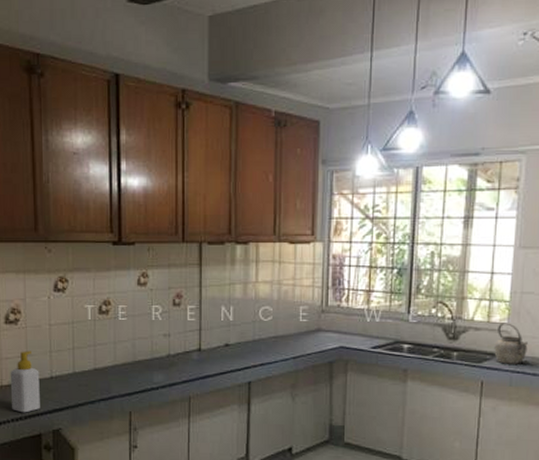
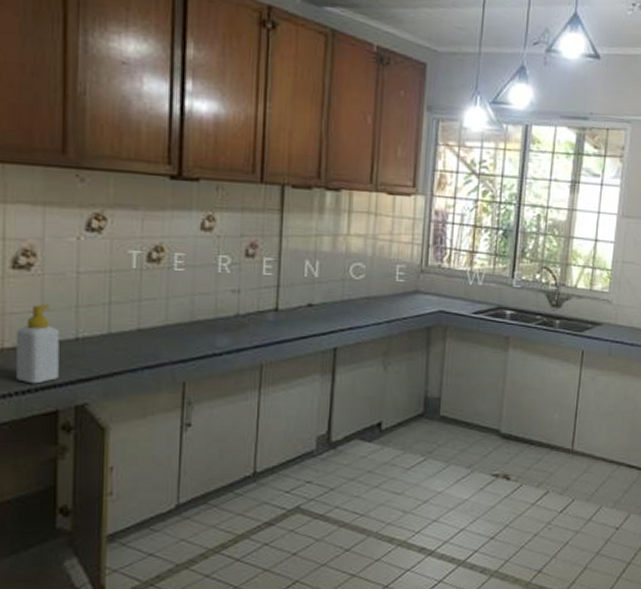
kettle: present [494,321,528,364] -> none [595,290,627,334]

